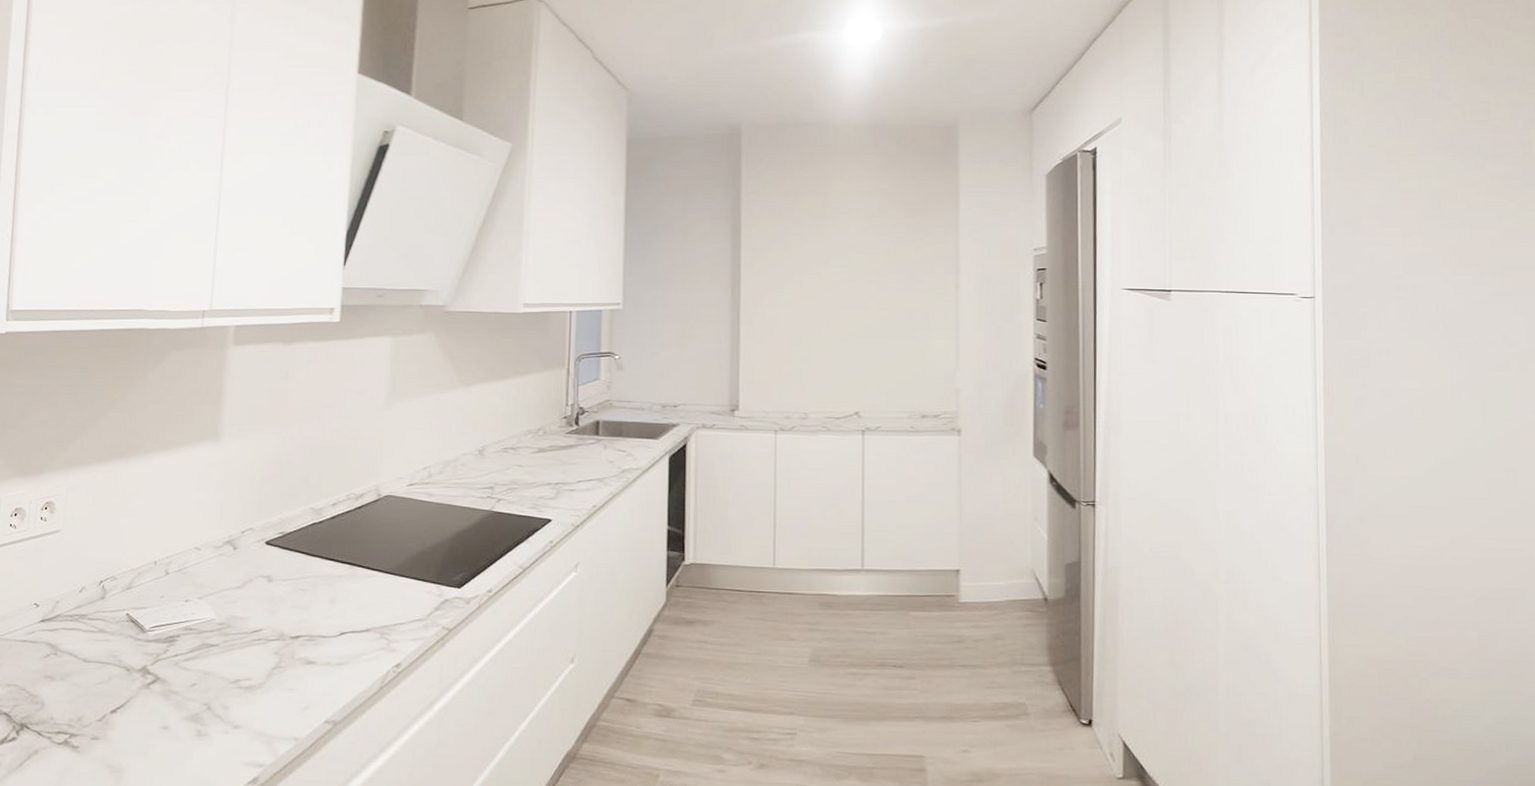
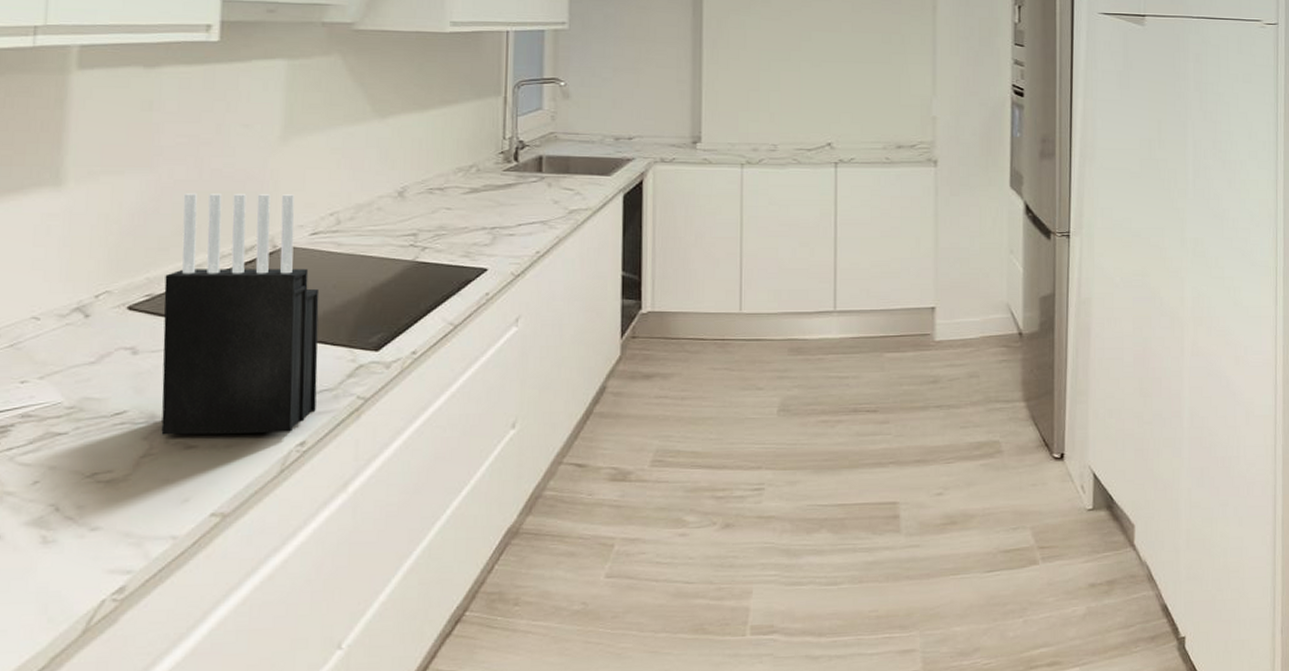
knife block: none [288,448,414,655] -> present [161,194,320,435]

